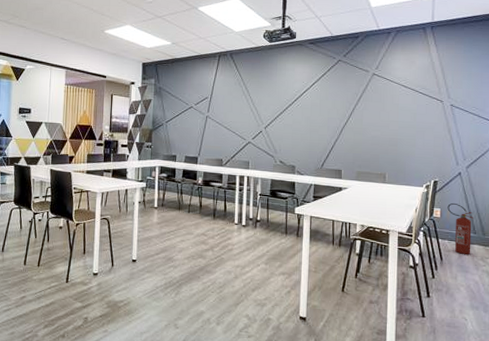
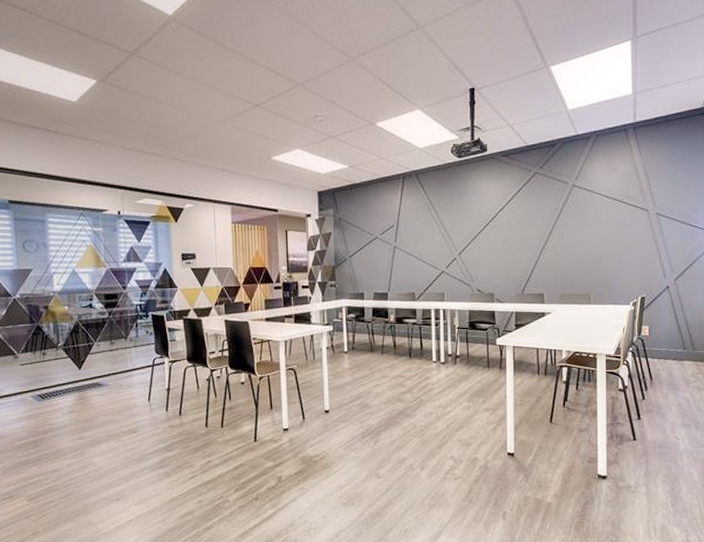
fire extinguisher: present [447,202,474,254] -> none [656,318,684,372]

